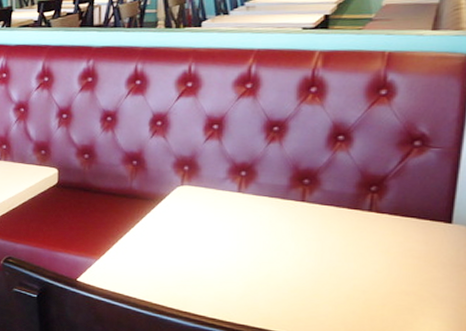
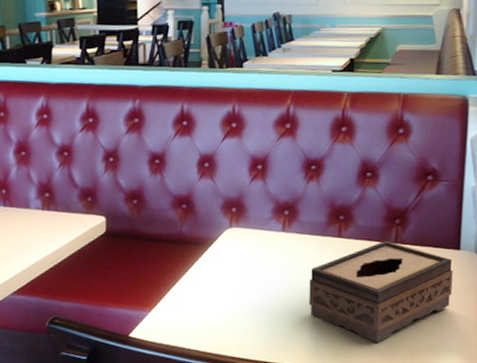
tissue box: none [265,208,441,314] -> present [309,241,453,343]

